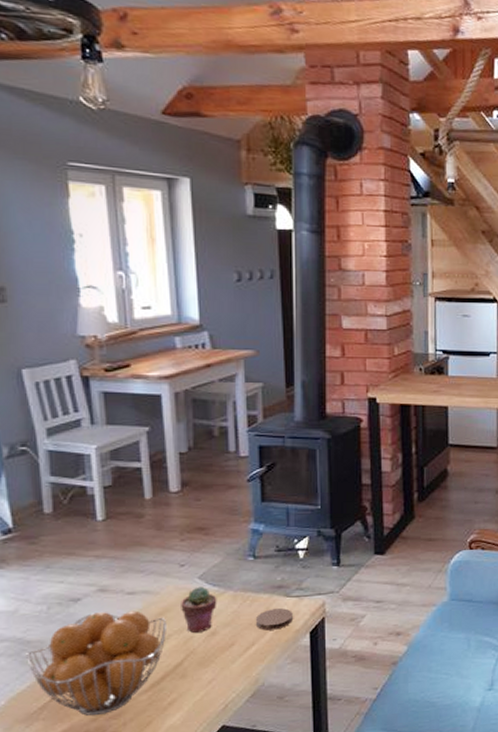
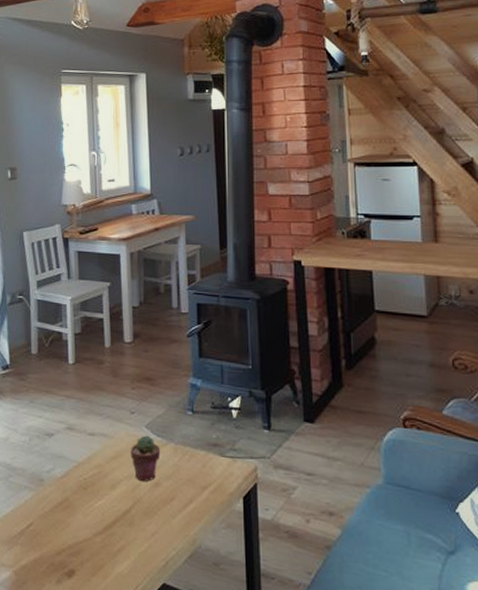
fruit basket: present [26,610,168,716] -> none [12,449,119,550]
coaster: present [255,608,293,631] -> none [193,467,227,490]

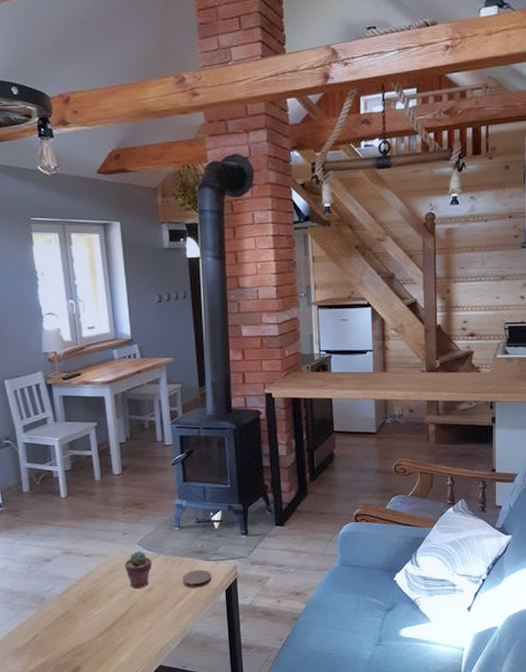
coaster: none [193,467,227,490] -> present [182,570,211,588]

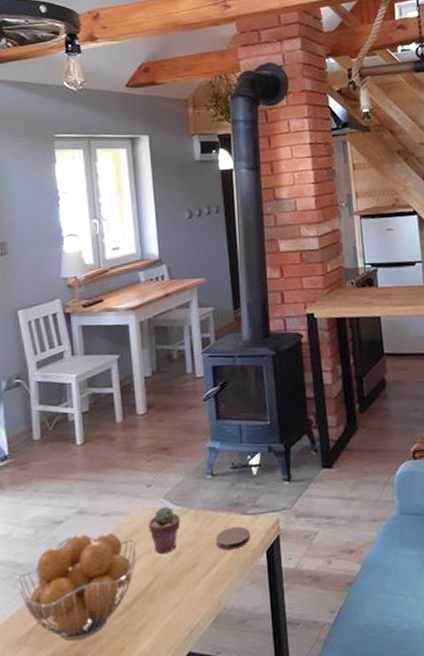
fruit basket: none [14,569,115,653] -> present [17,532,137,641]

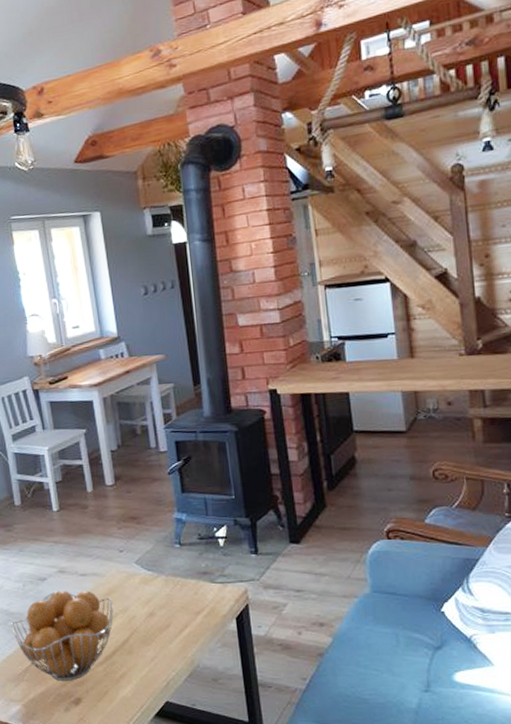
potted succulent: present [148,506,181,554] -> none [123,571,153,613]
coaster: present [215,526,250,550] -> none [186,594,219,614]

